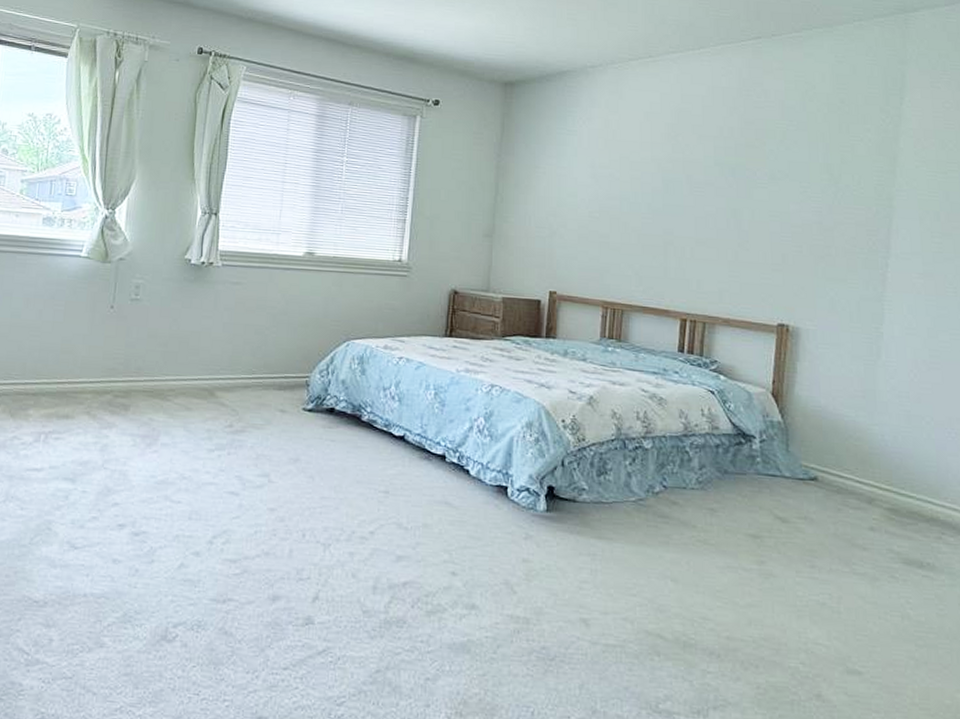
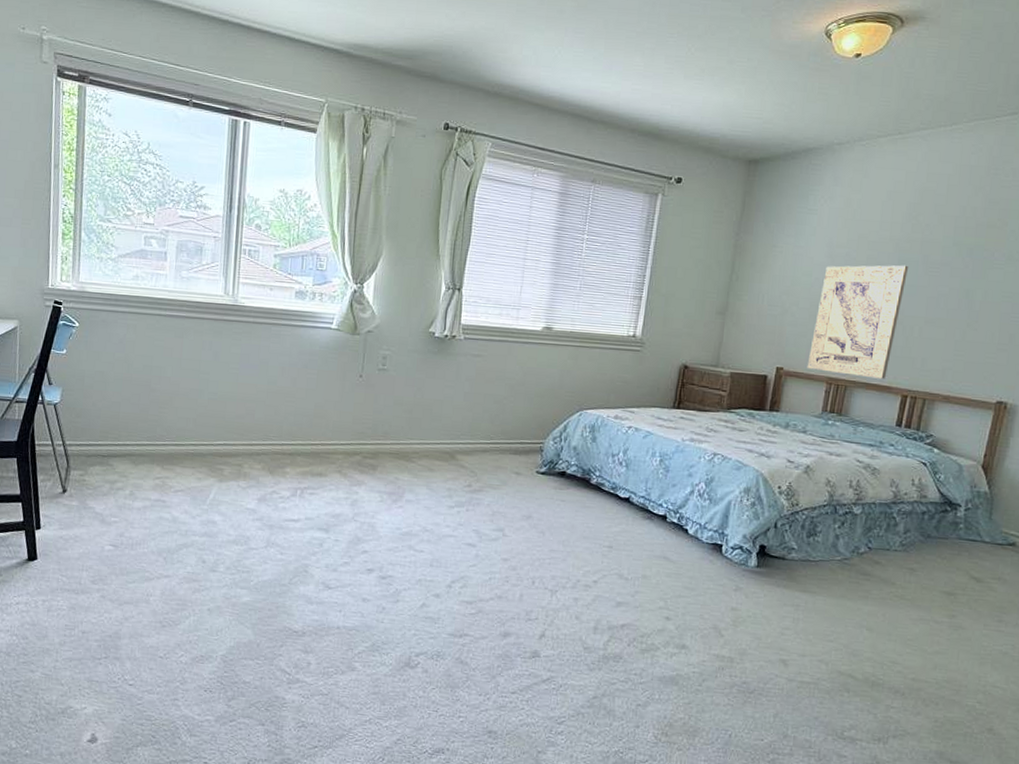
wall art: none [581,185,673,302] -> present [807,265,908,379]

